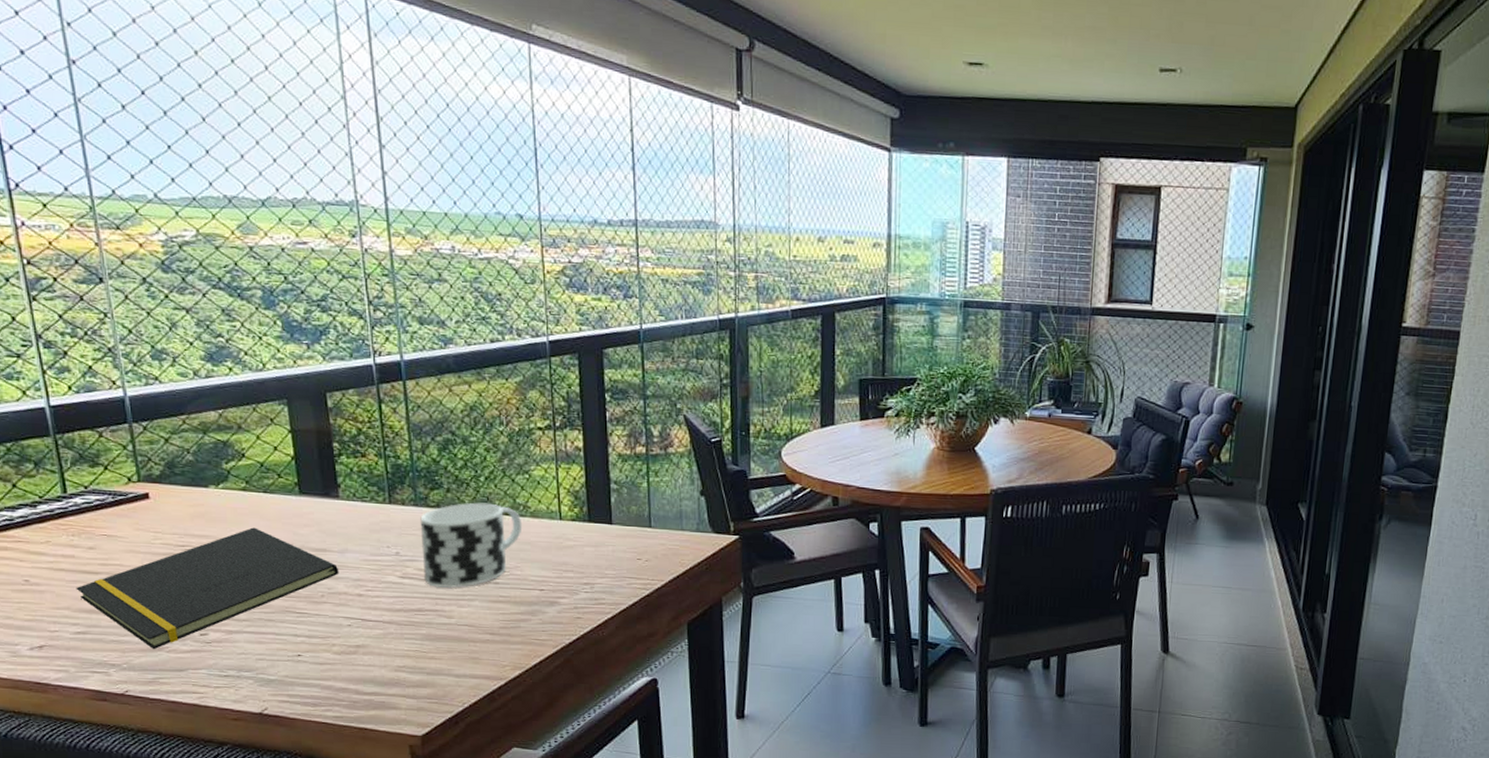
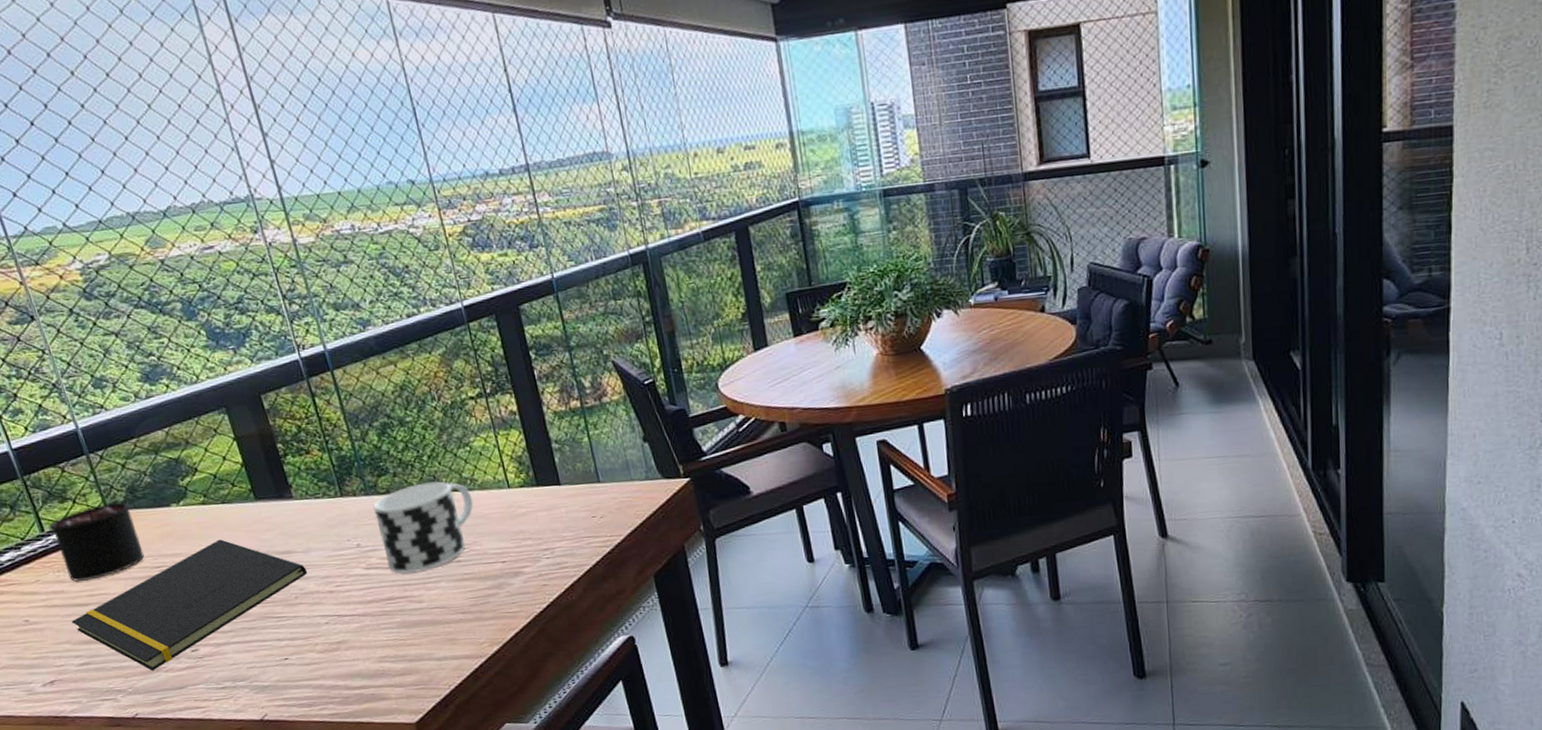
candle: none [71,461,170,550] -> present [48,493,145,582]

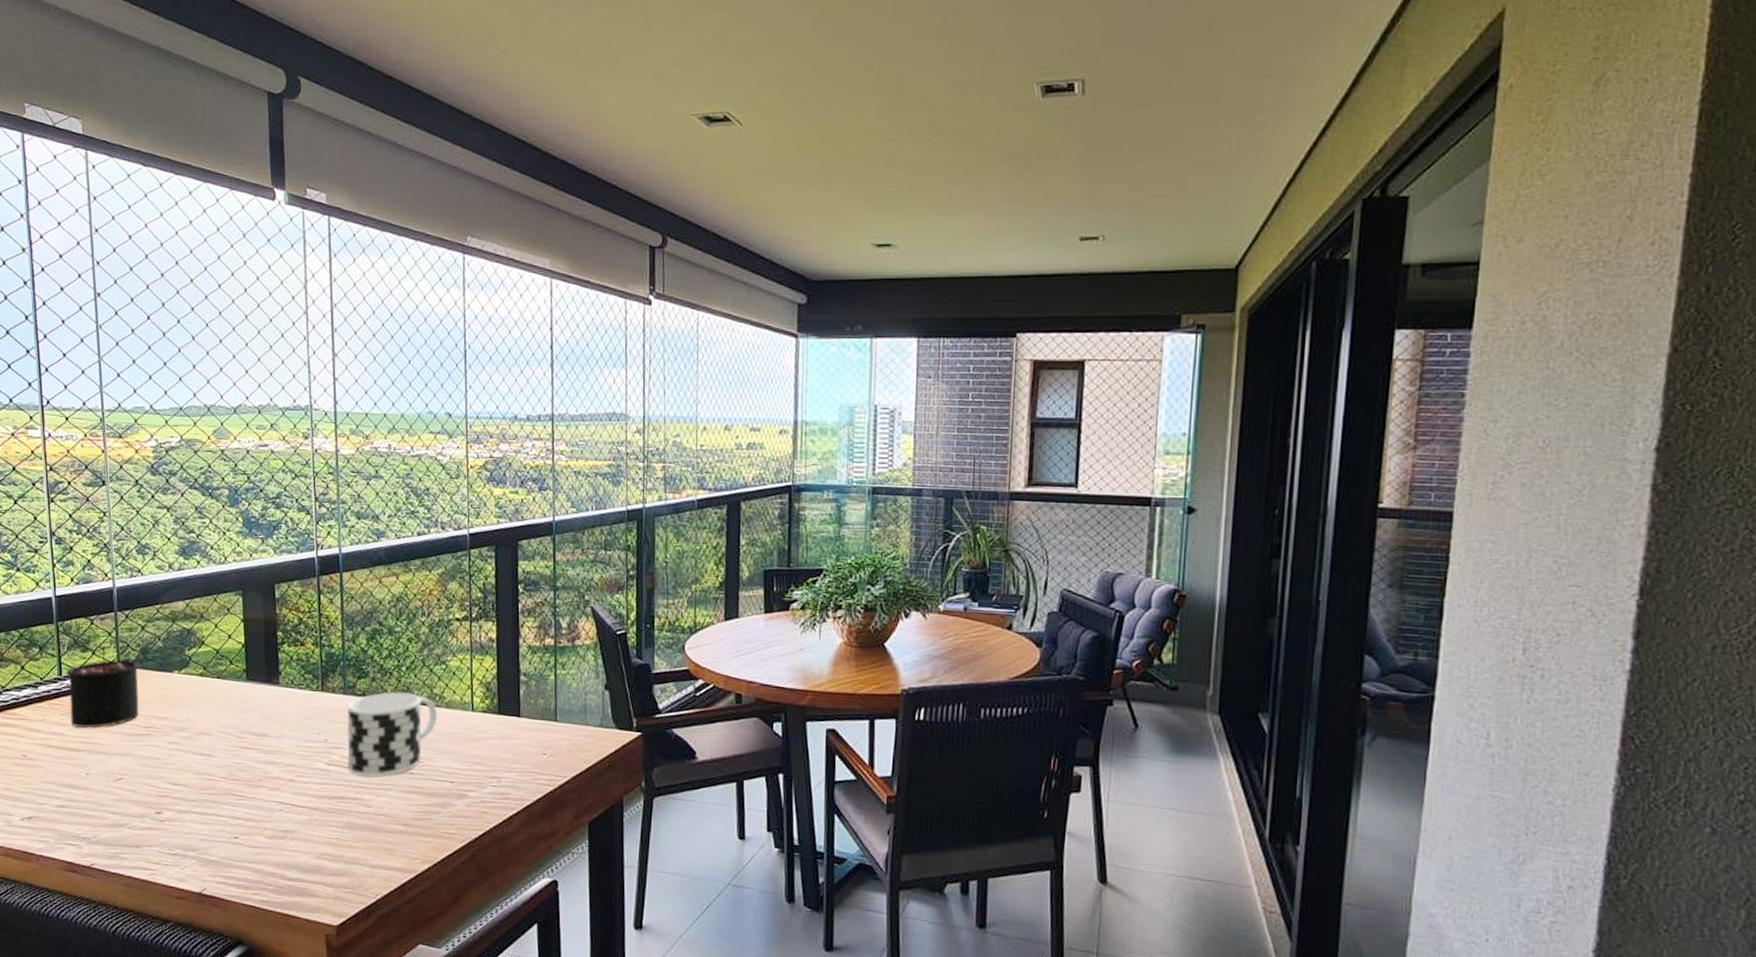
notepad: present [71,539,308,672] -> none [61,711,275,826]

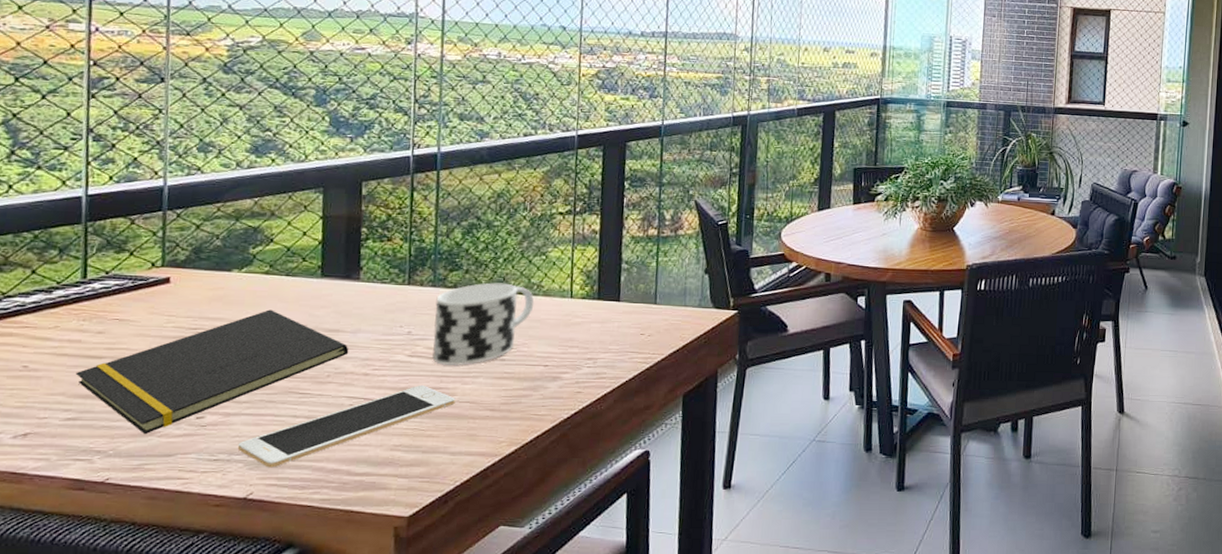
notepad: none [61,711,275,826] -> present [75,309,349,435]
candle: present [66,646,140,729] -> none [92,246,191,334]
cell phone: none [190,795,371,866] -> present [237,385,456,468]

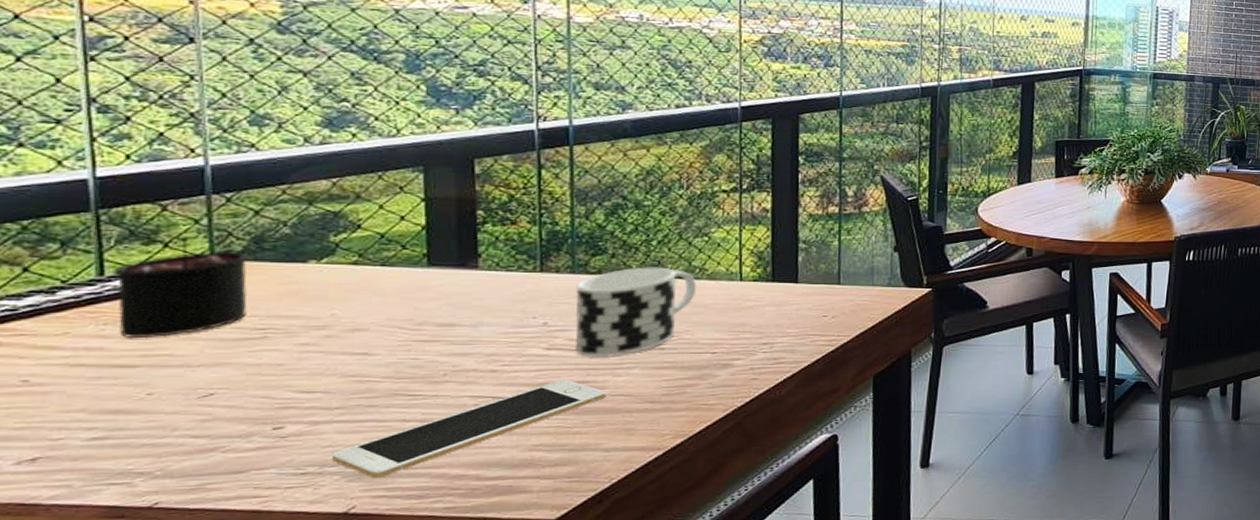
notepad: present [75,309,349,435] -> none [99,304,470,451]
candle: none [92,246,191,334] -> present [111,237,251,339]

